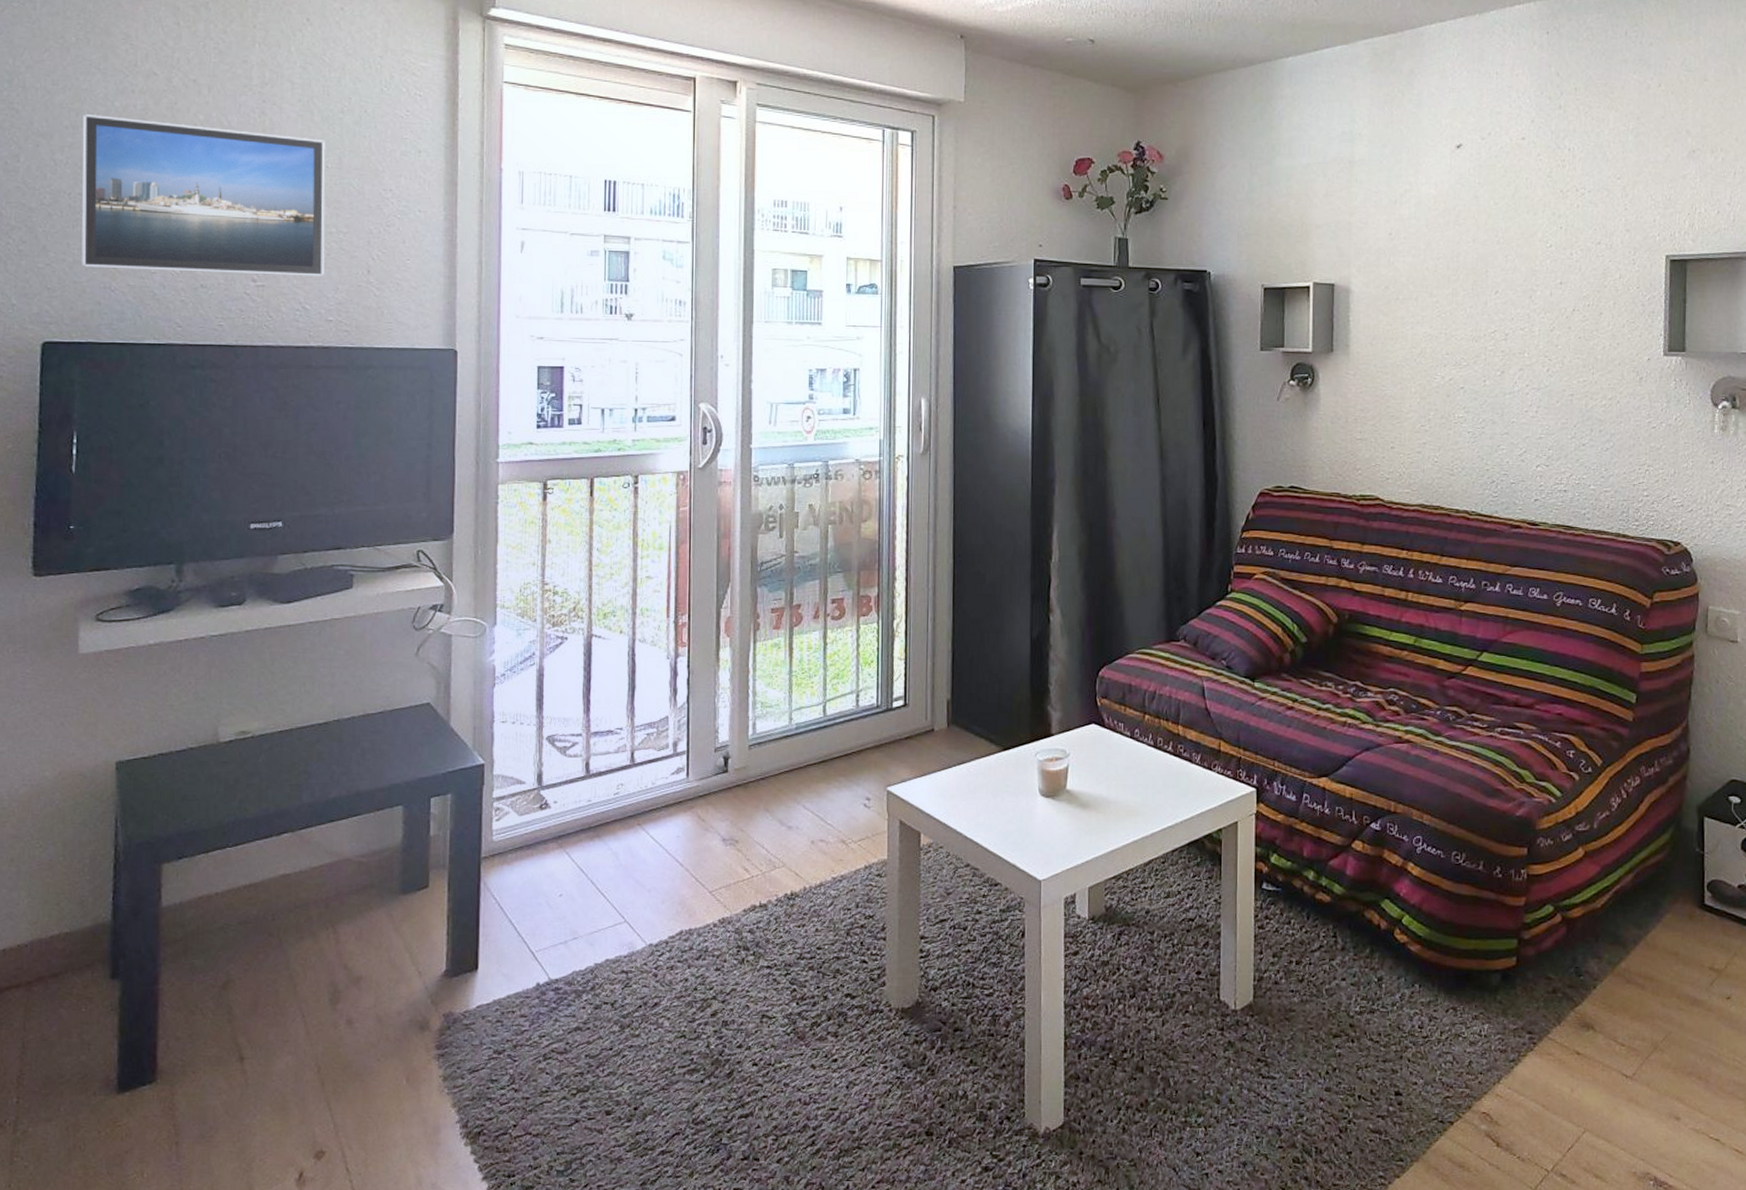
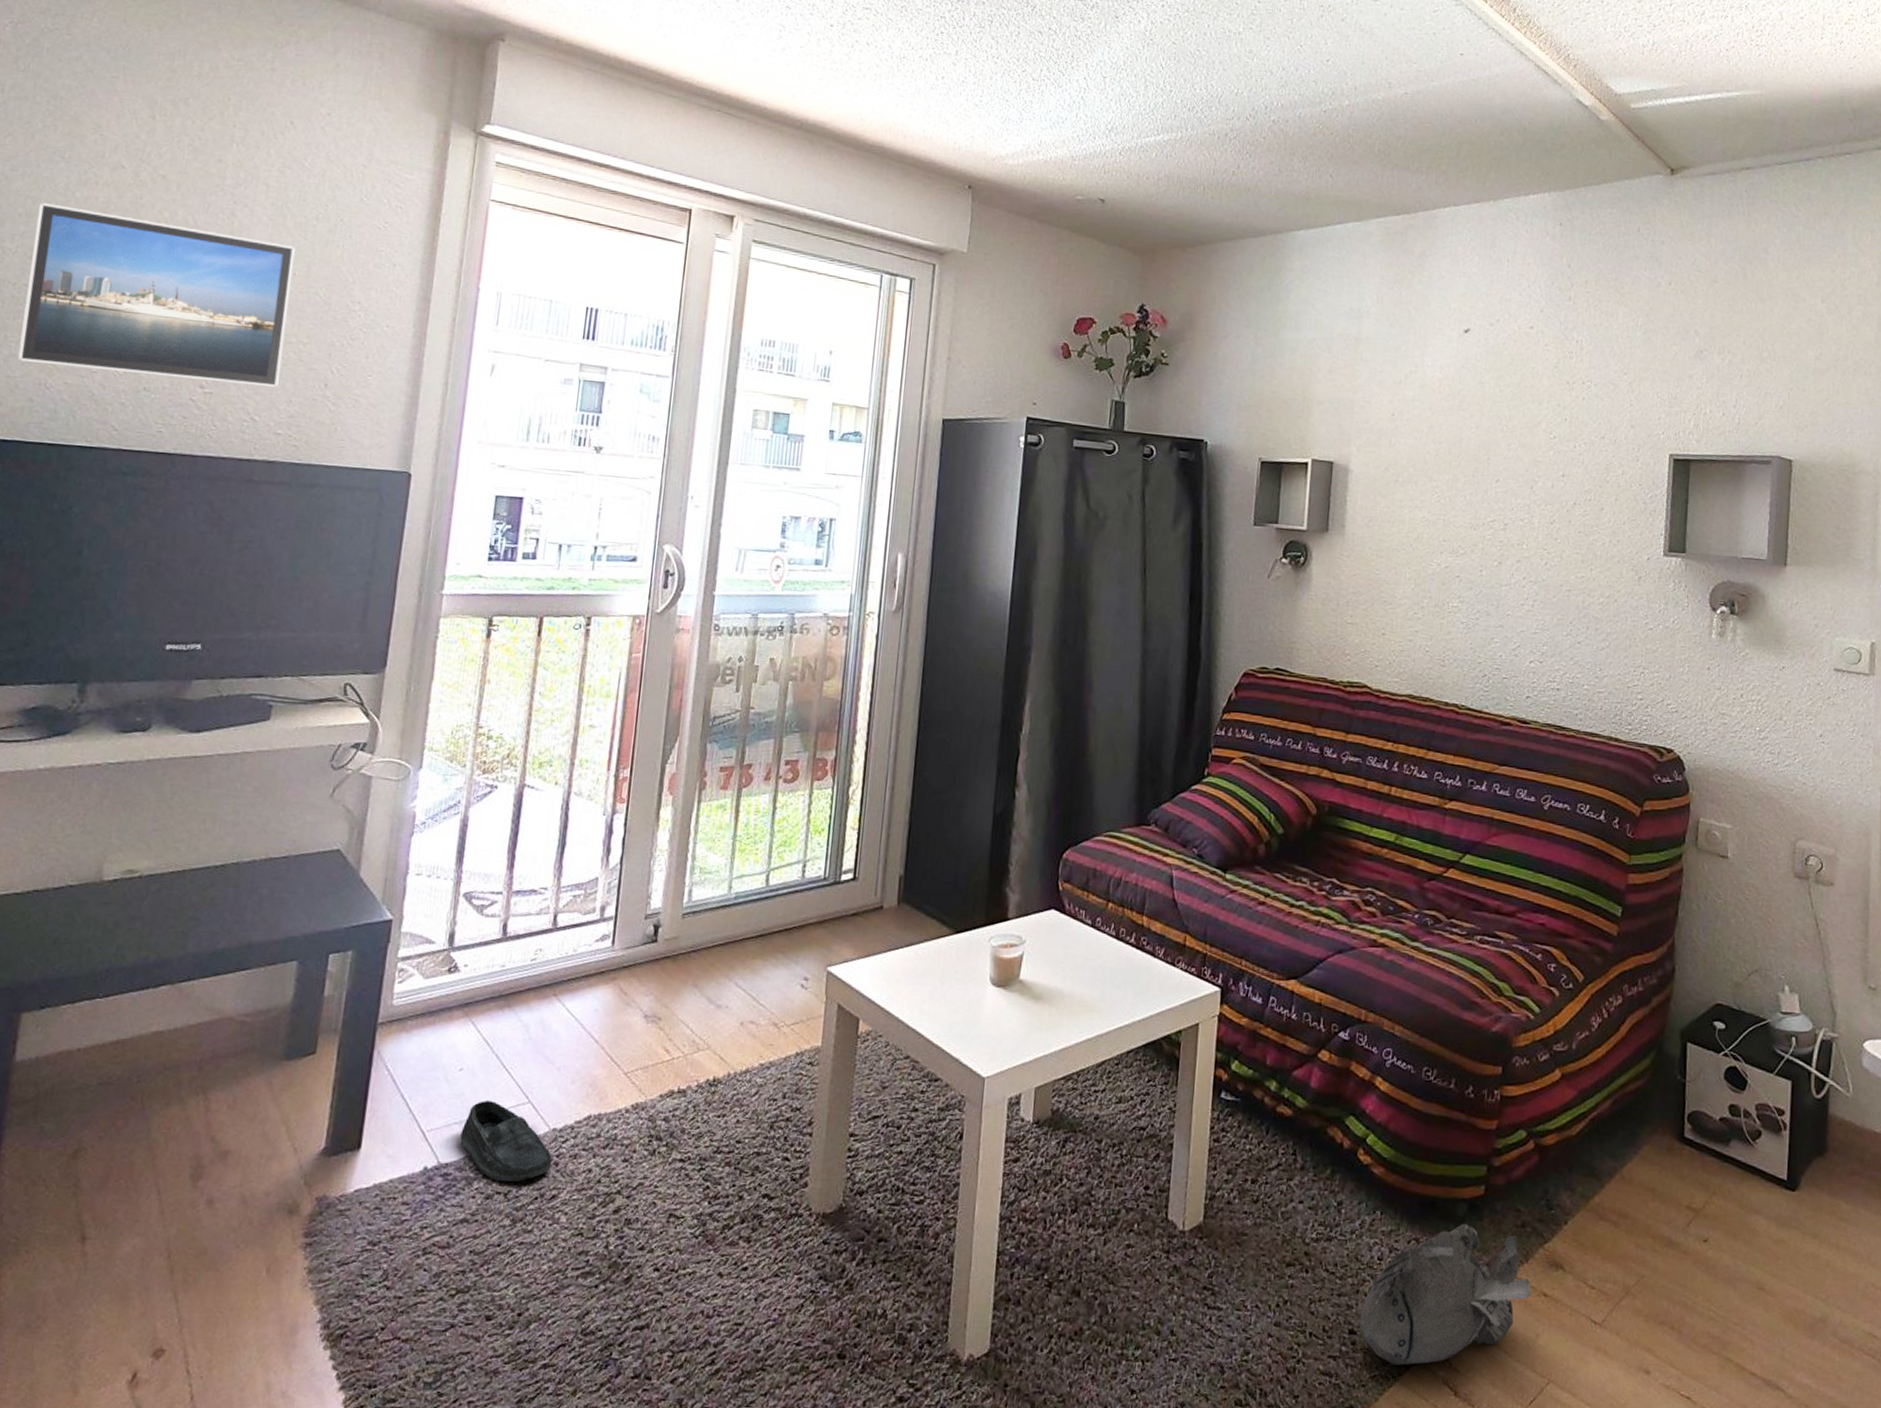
shoe: none [566,921,652,993] -> present [460,1100,553,1182]
plush toy: none [1404,992,1565,1122] -> present [1359,1223,1532,1366]

